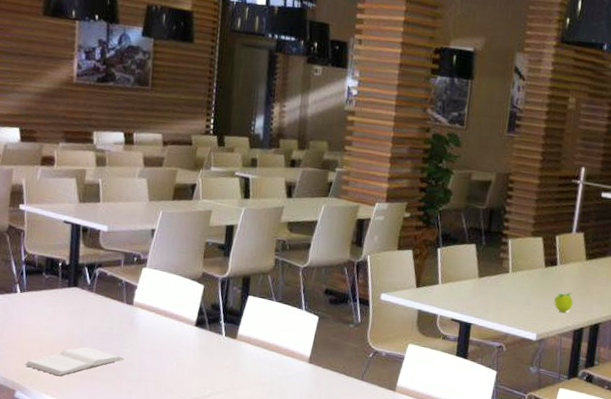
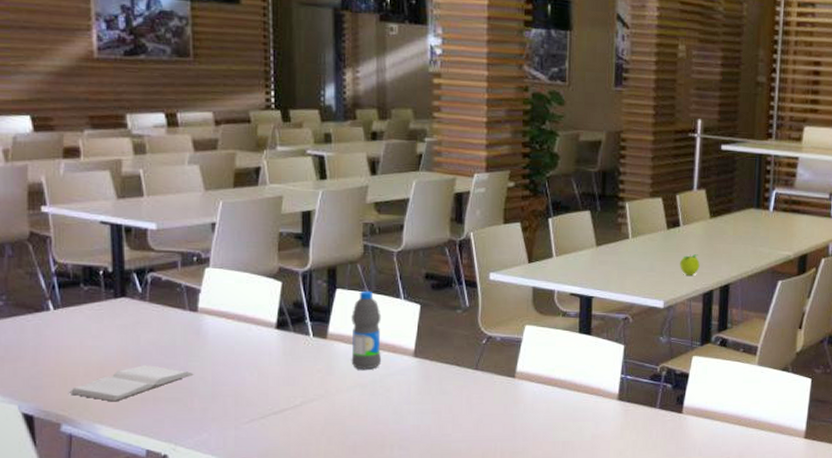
water bottle: none [255,299,285,370] -> present [351,290,382,370]

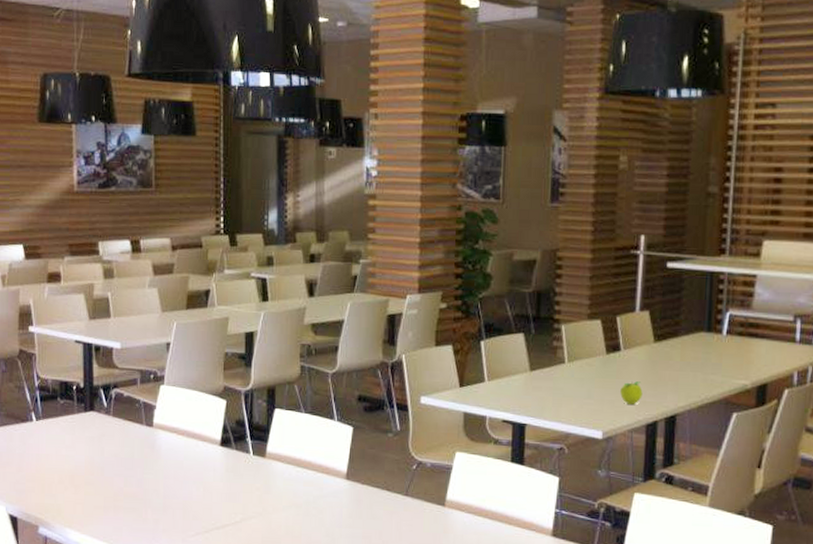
book: present [69,365,194,402] -> none [46,475,148,509]
water bottle: present [351,290,382,370] -> none [287,411,316,490]

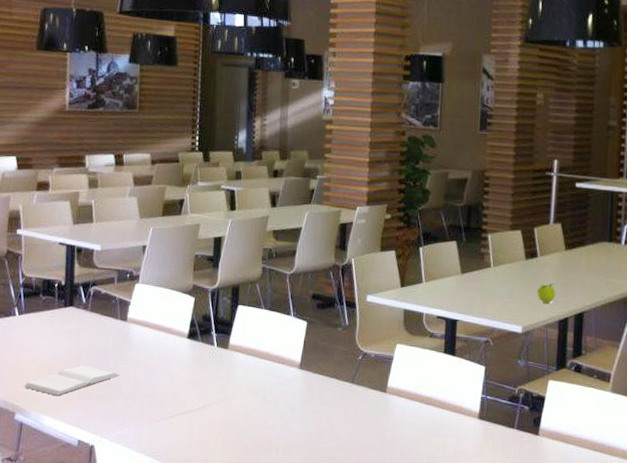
book: none [46,475,148,509] -> present [24,365,120,396]

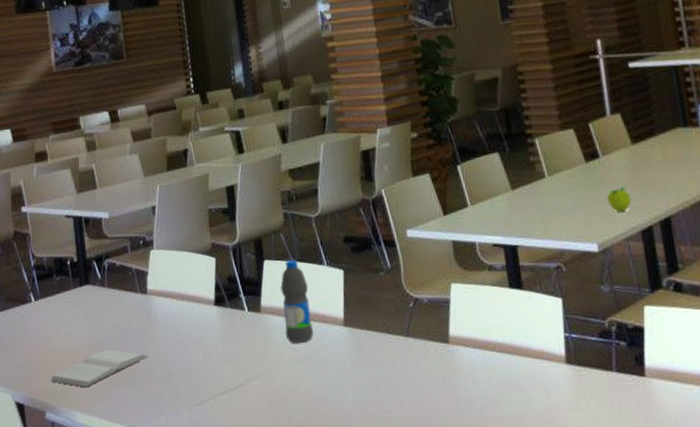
water bottle: none [247,307,274,378] -> present [280,259,314,343]

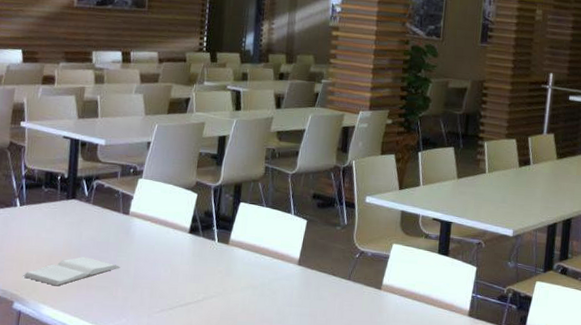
water bottle: present [280,259,314,343] -> none [246,205,275,273]
fruit: present [607,187,631,212] -> none [528,190,546,209]

